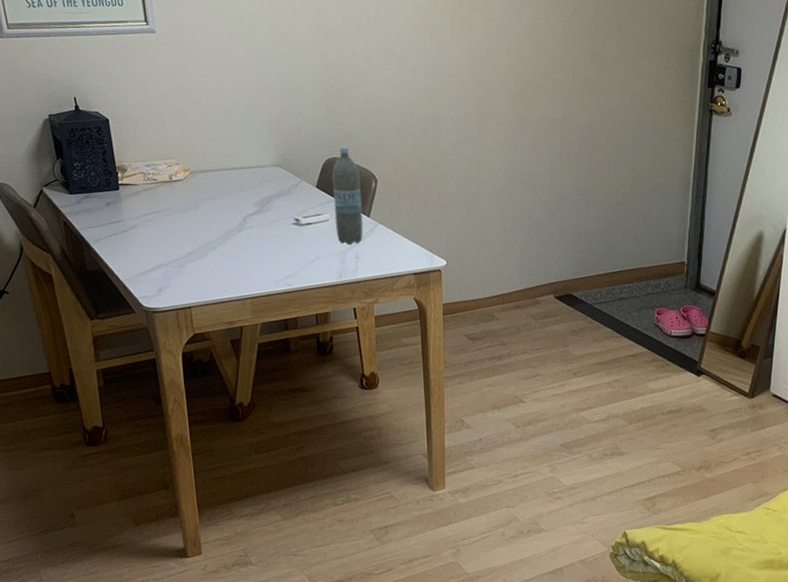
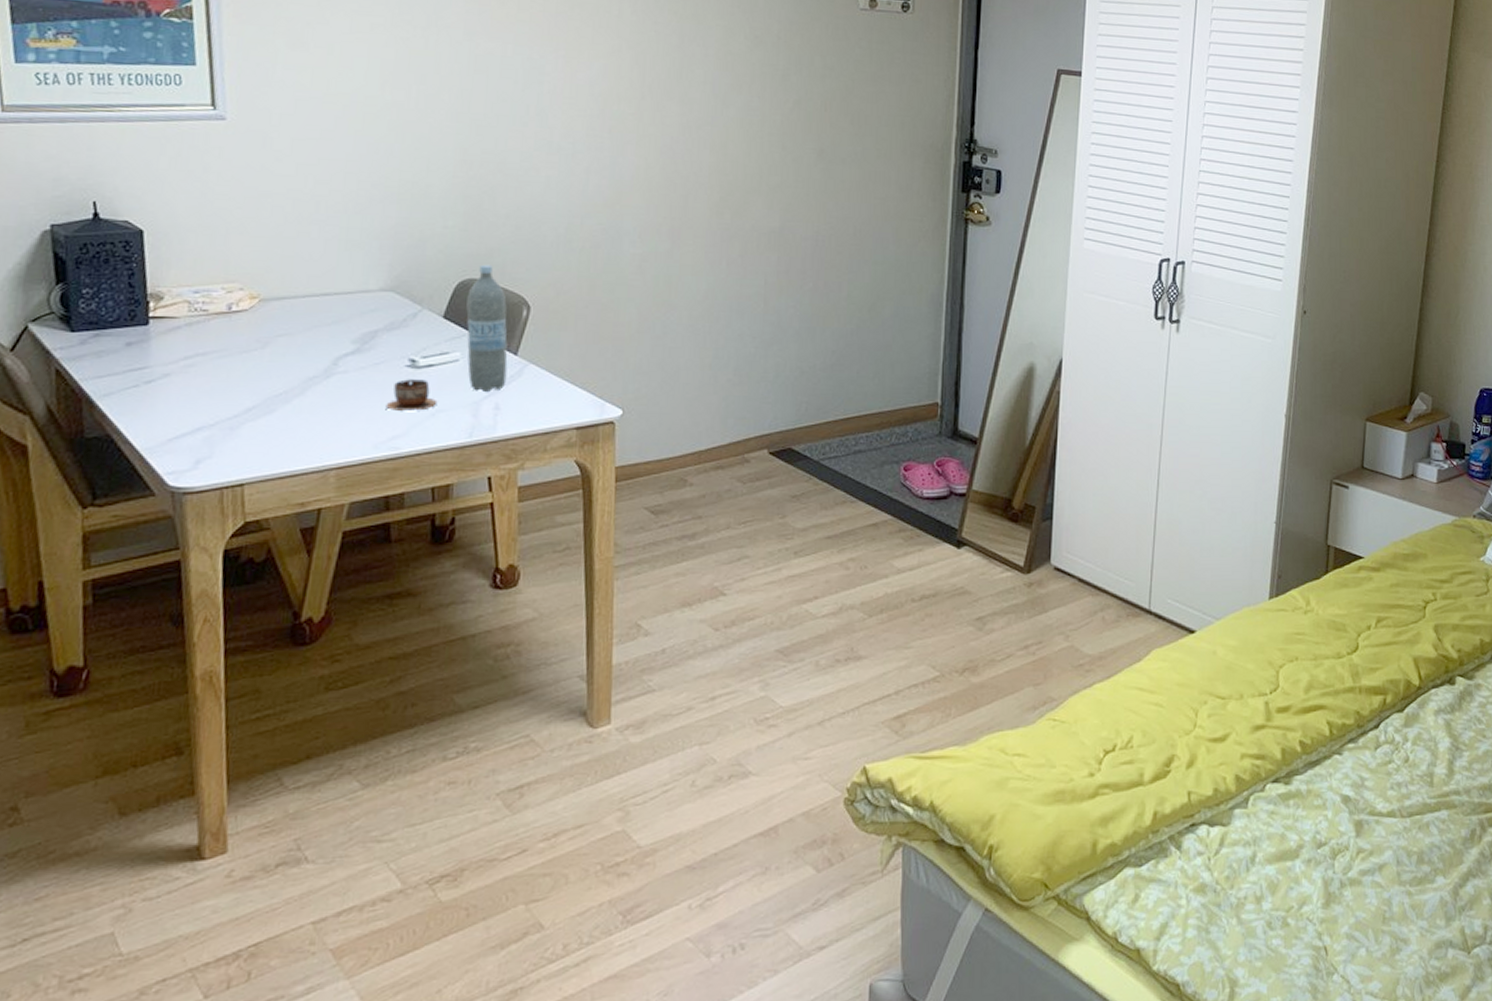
cup: none [281,234,316,258] -> present [385,379,438,411]

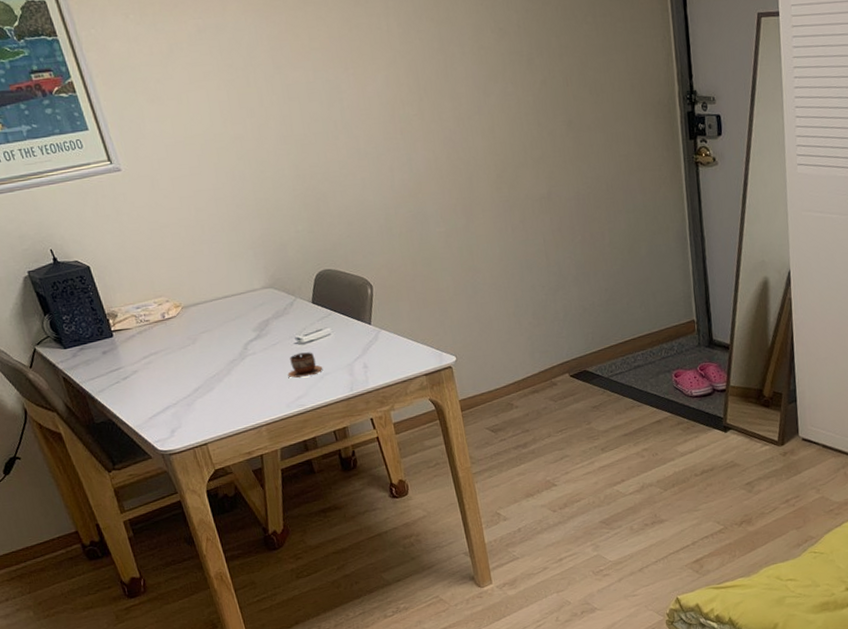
water bottle: present [466,264,508,393] -> none [325,256,368,356]

